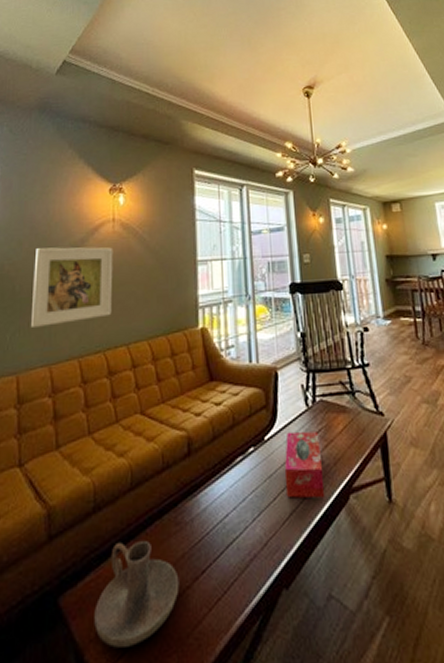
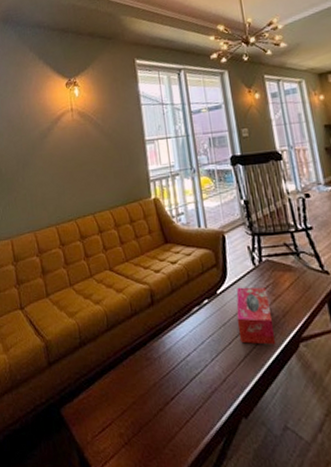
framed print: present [30,247,113,327] -> none [14,133,78,201]
candle holder: present [94,540,179,648] -> none [88,370,154,450]

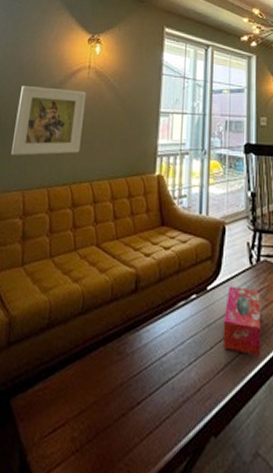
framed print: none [14,133,78,201] -> present [10,86,87,156]

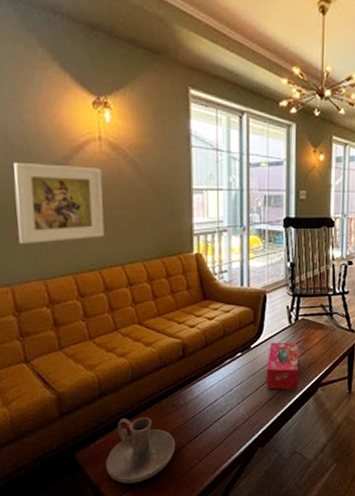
candle holder: none [38,361,116,458] -> present [106,416,176,484]

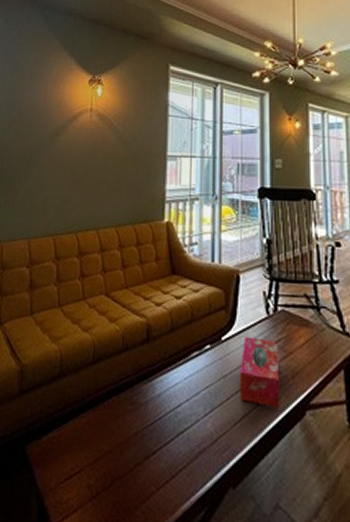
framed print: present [14,163,104,243] -> none [14,131,90,203]
candle holder: present [106,416,176,484] -> none [54,409,131,504]

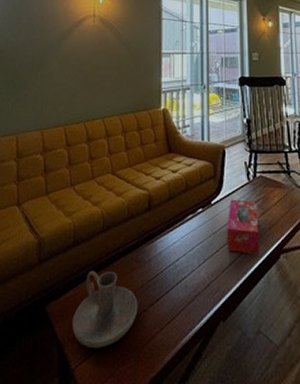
candle holder: none [54,409,131,504] -> present [72,271,138,348]

